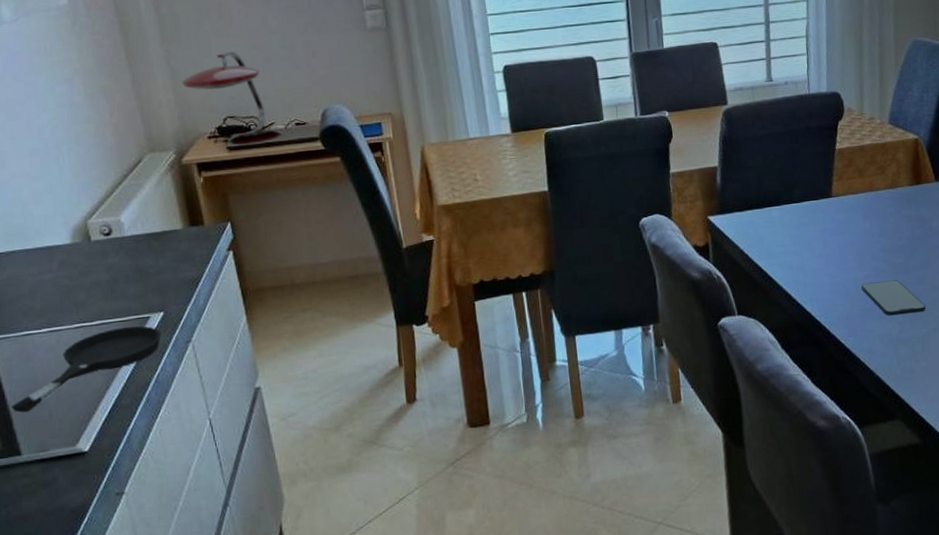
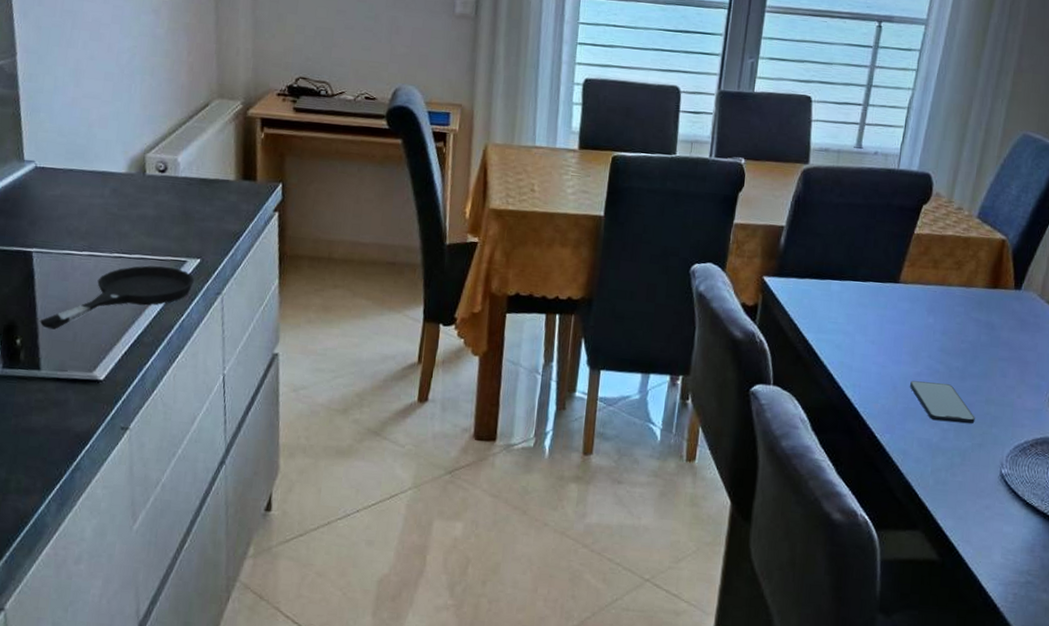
desk lamp: present [181,51,284,146] -> none [262,11,352,110]

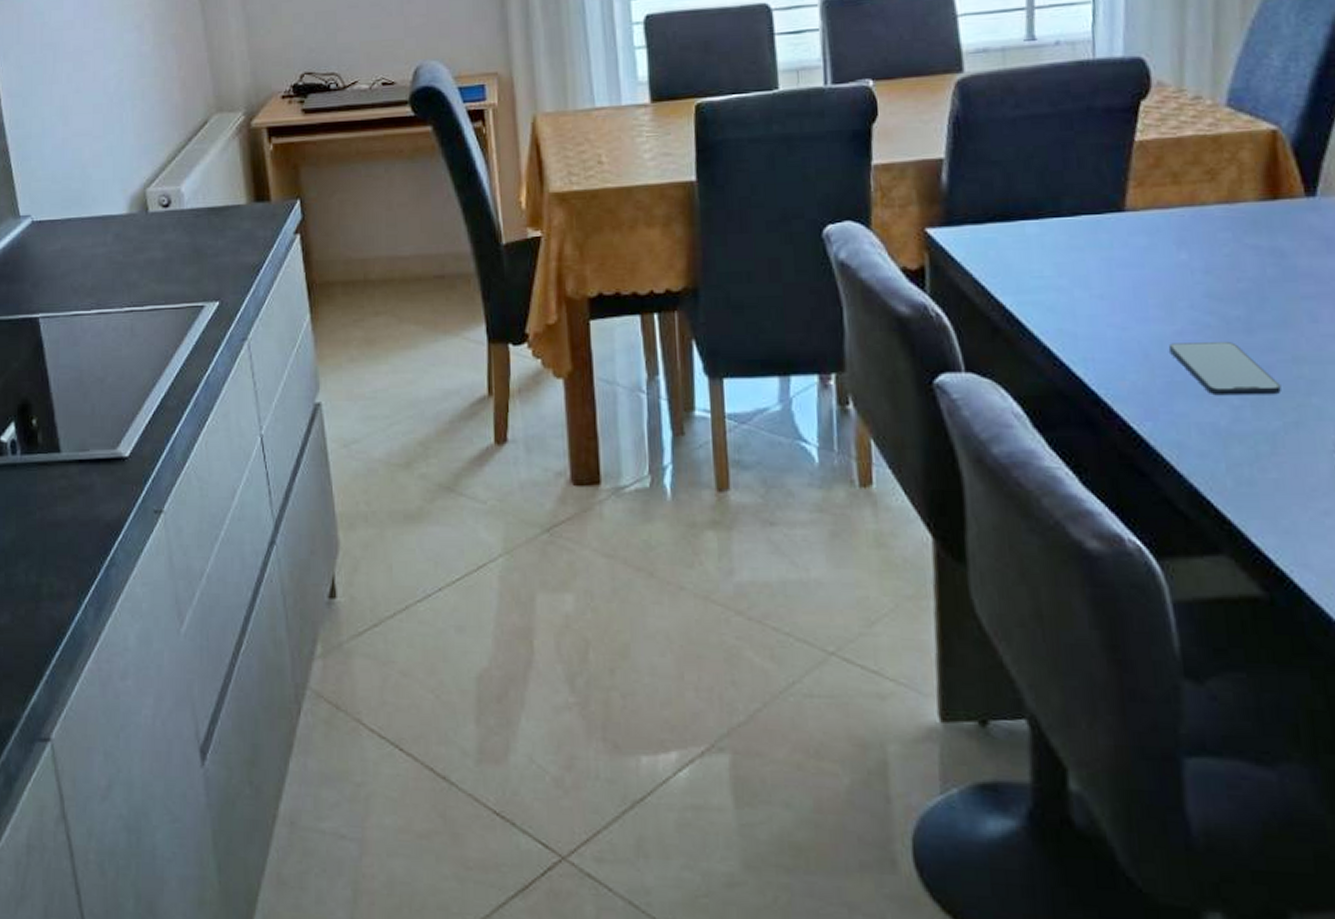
frying pan: present [39,265,195,330] -> none [54,315,216,404]

